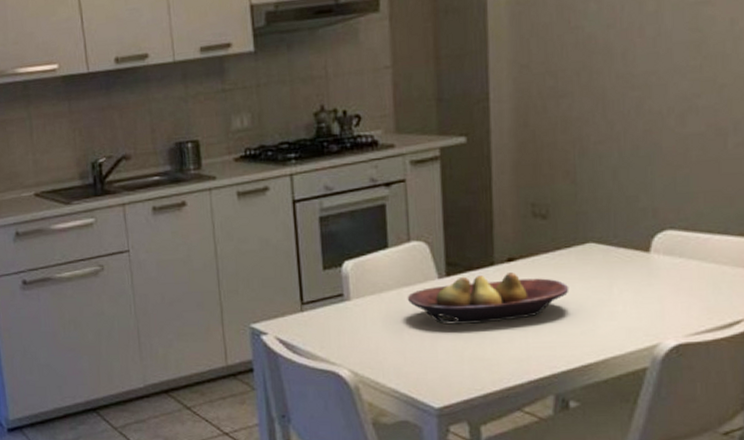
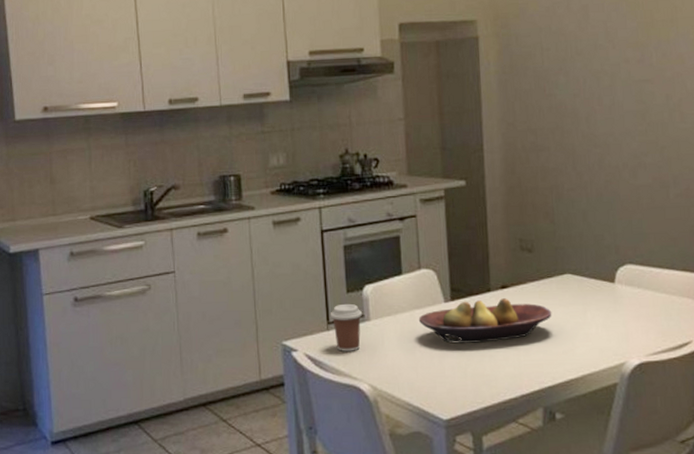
coffee cup: none [304,281,342,334] -> present [330,303,363,351]

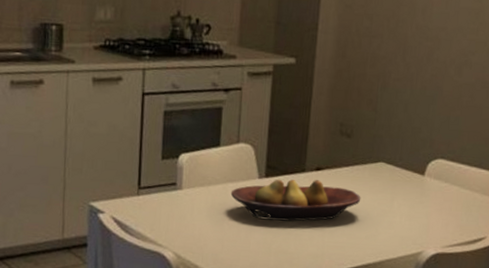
coffee cup: present [330,303,363,351] -> none [142,170,176,218]

